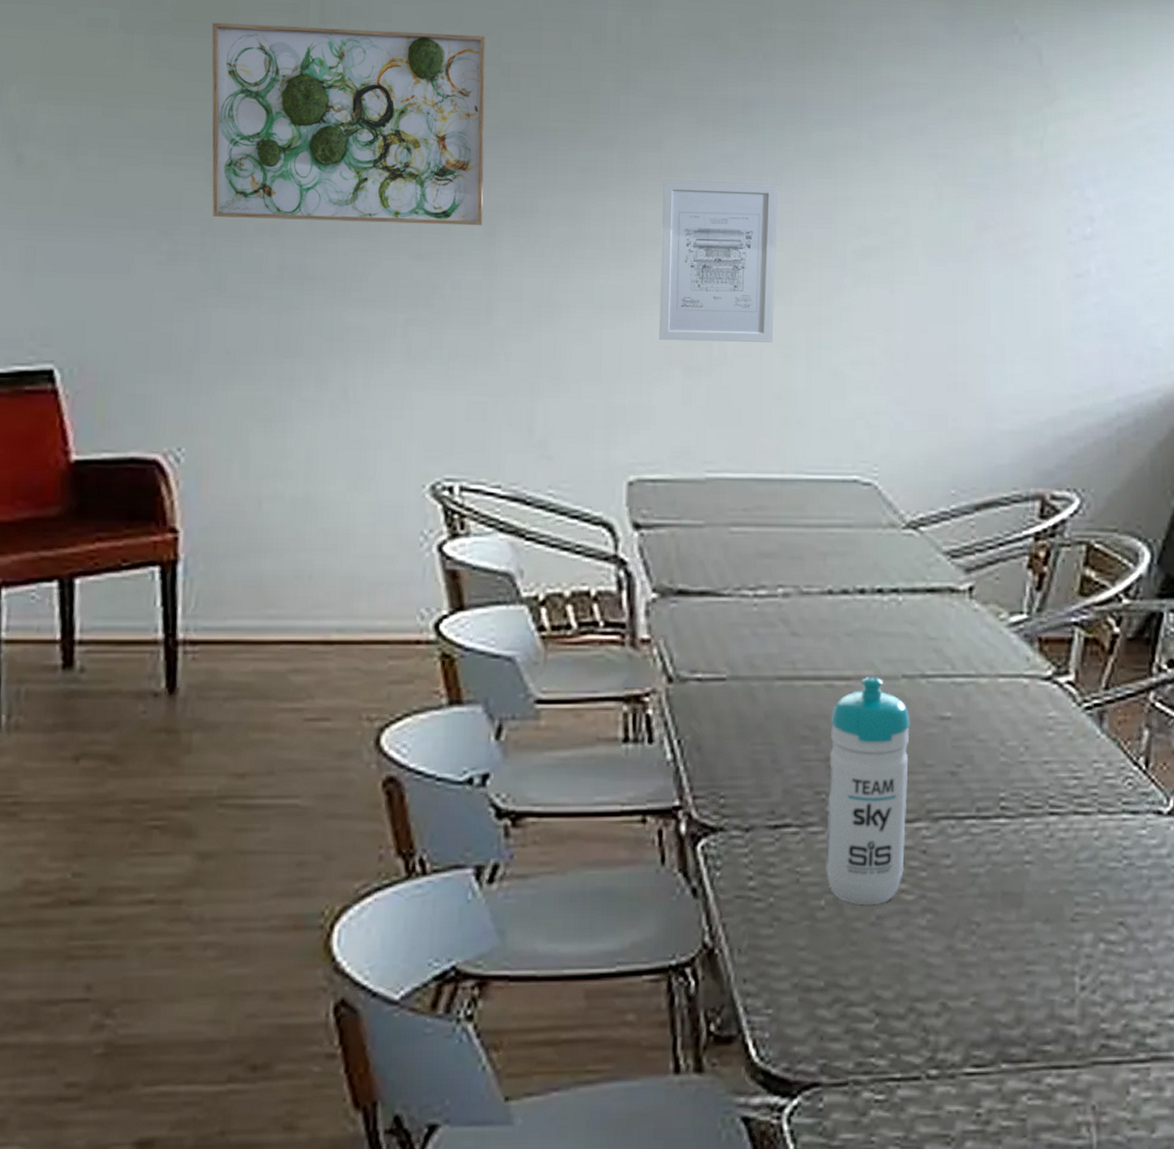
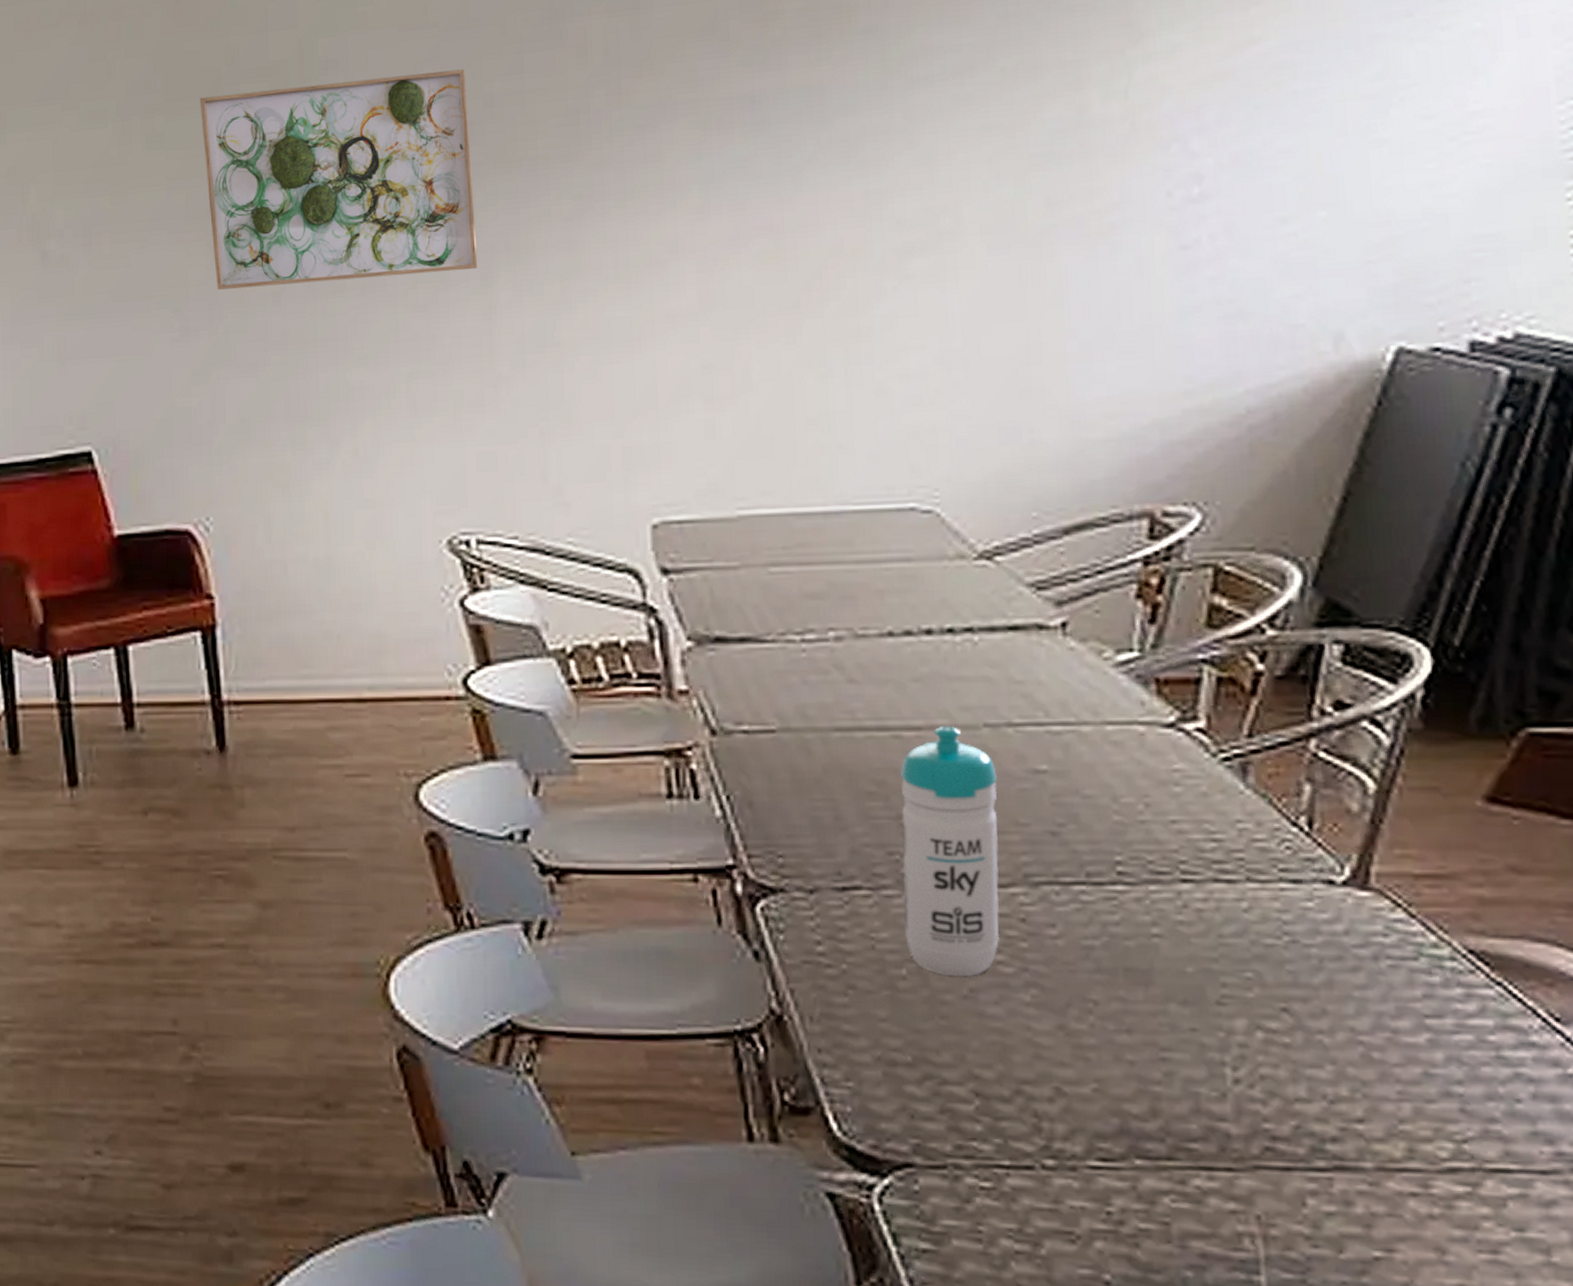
wall art: present [659,180,778,342] -> none [666,184,804,371]

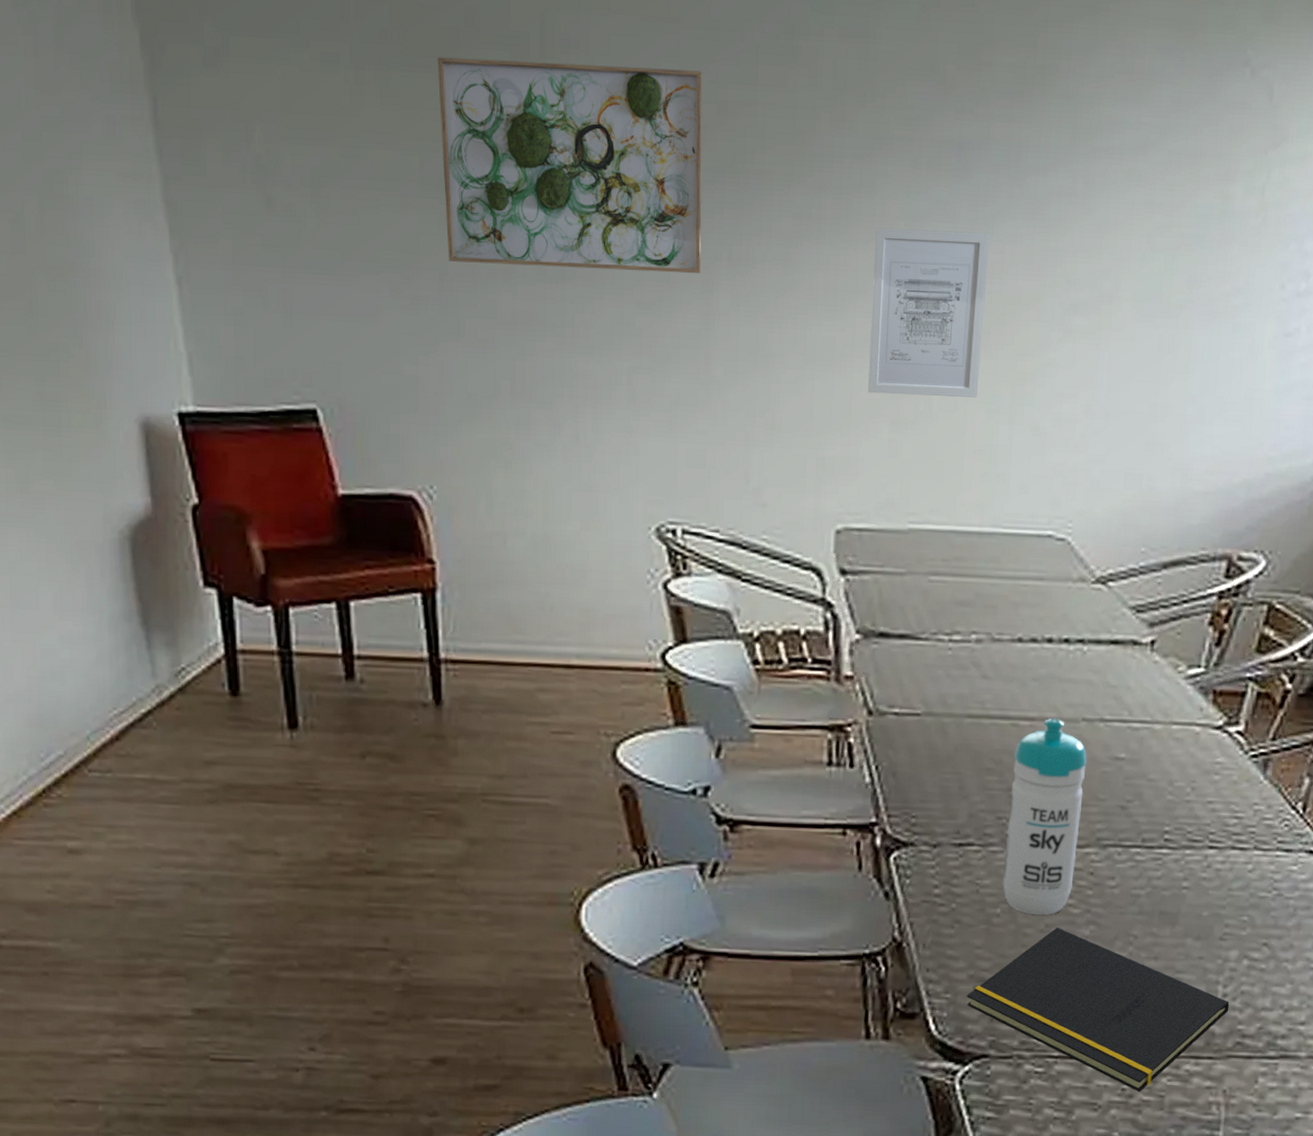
wall art: none [666,184,804,371] -> present [868,227,990,398]
notepad: none [874,992,1246,1217] -> present [966,927,1230,1092]

